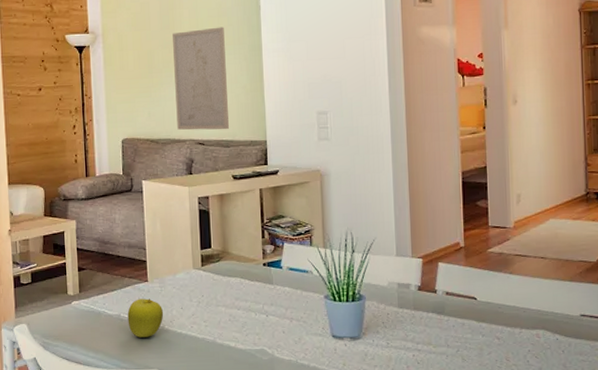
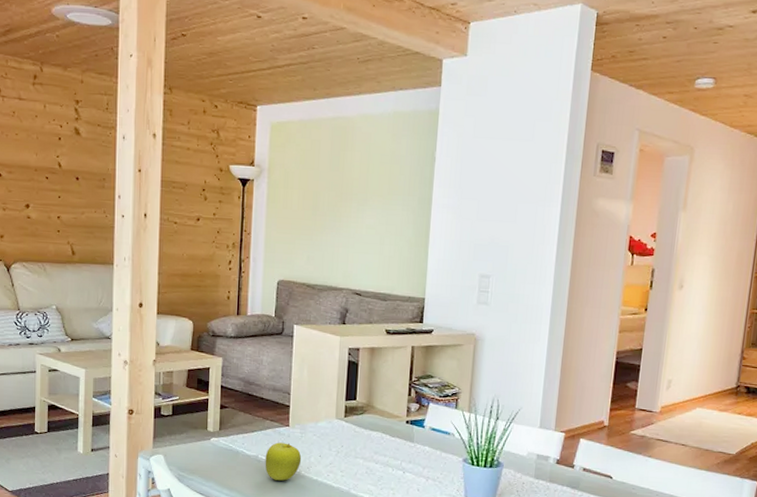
wall art: present [173,27,229,130] -> none [335,174,395,283]

